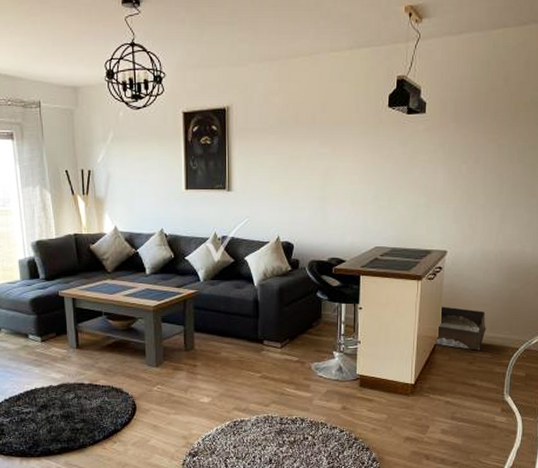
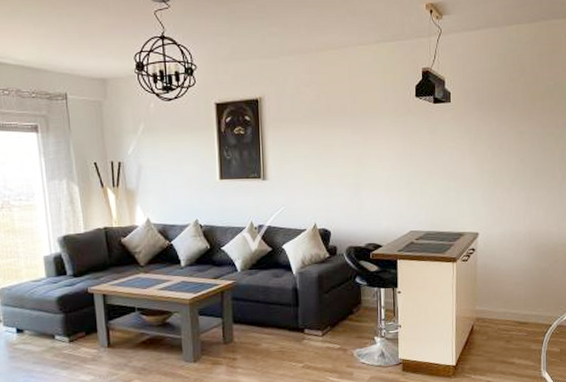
storage bin: present [433,306,486,351] -> none [471,287,520,329]

